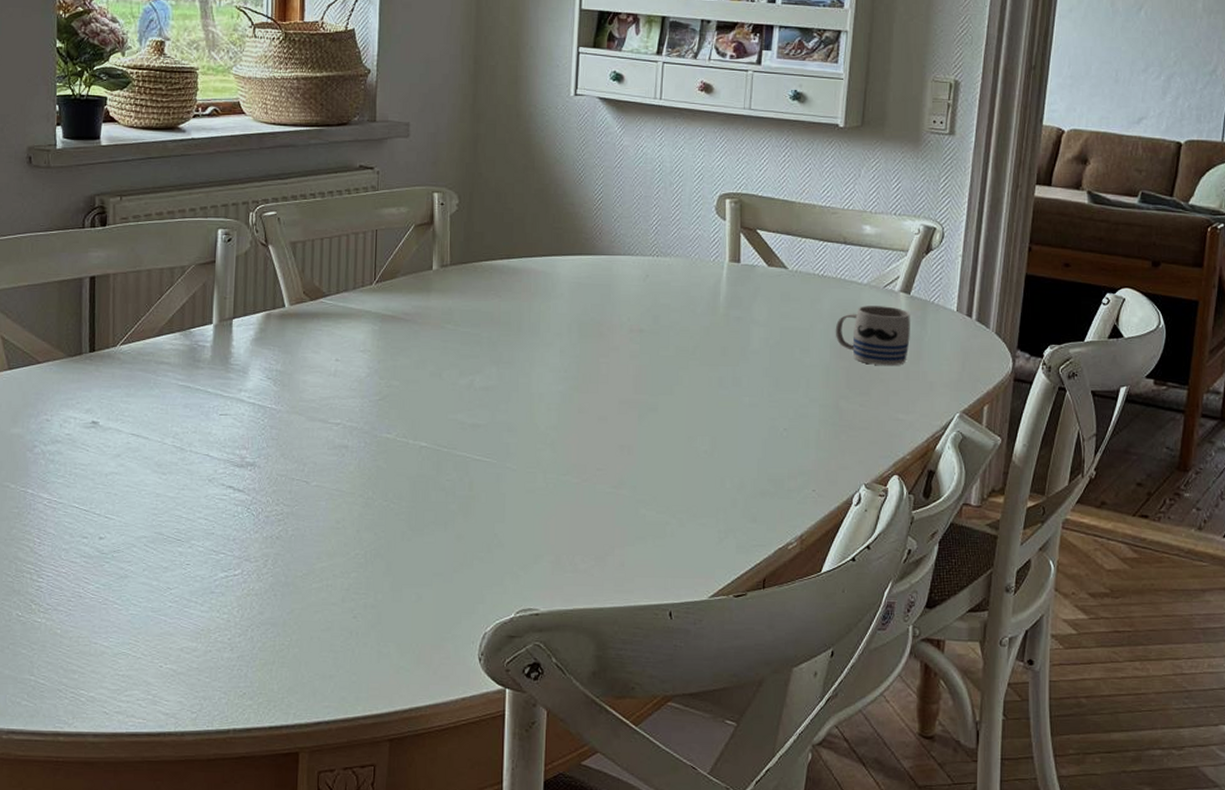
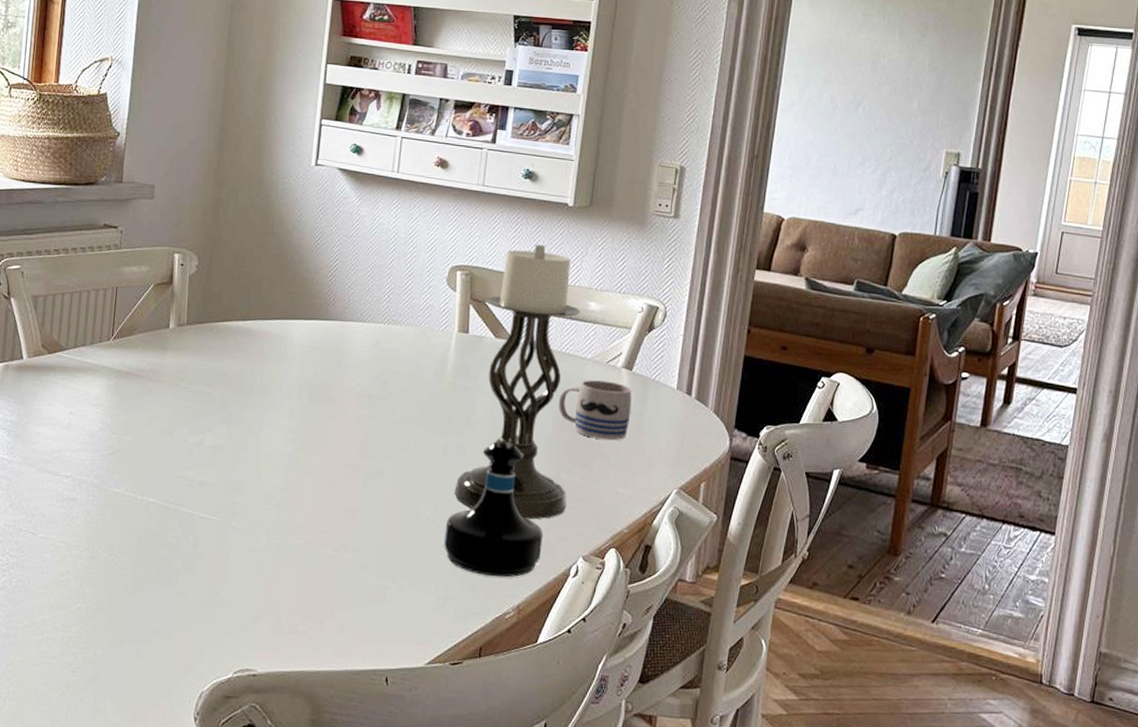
tequila bottle: none [723,371,824,508] -> present [444,441,543,578]
candle holder: none [732,168,855,449] -> present [454,244,580,520]

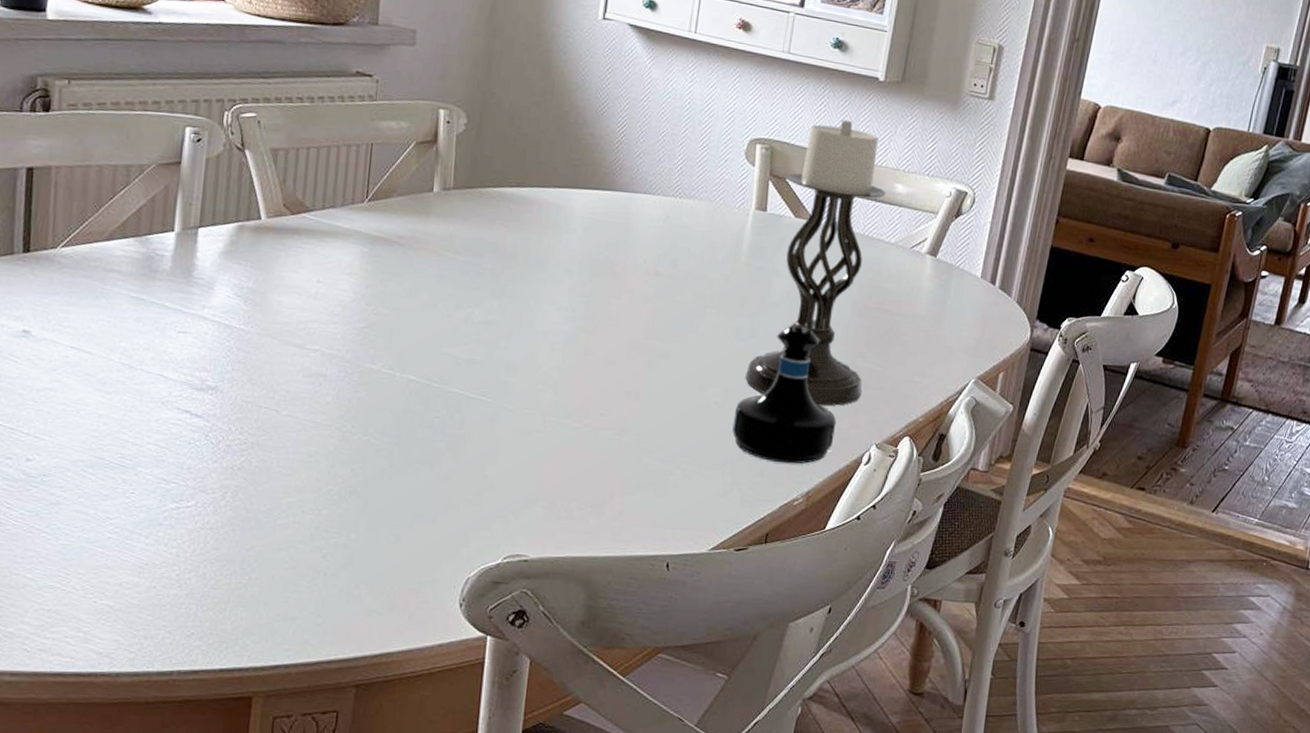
mug: present [558,380,632,440] -> none [858,265,935,328]

